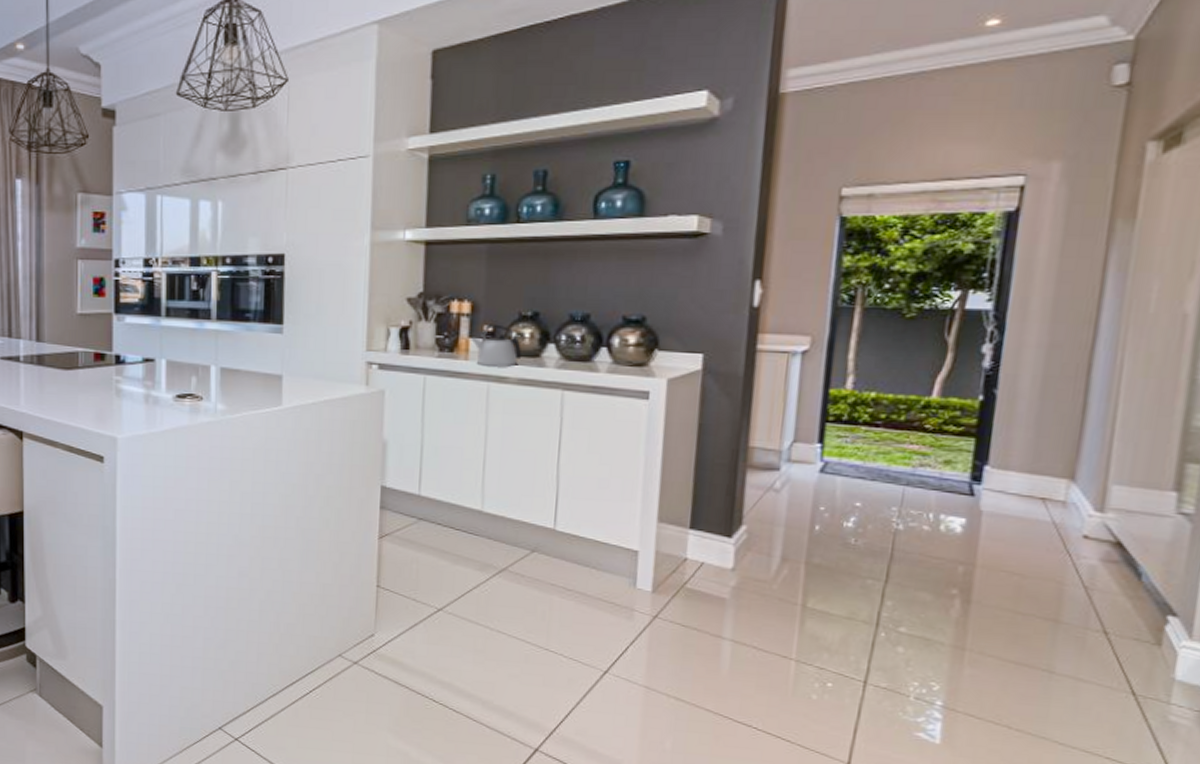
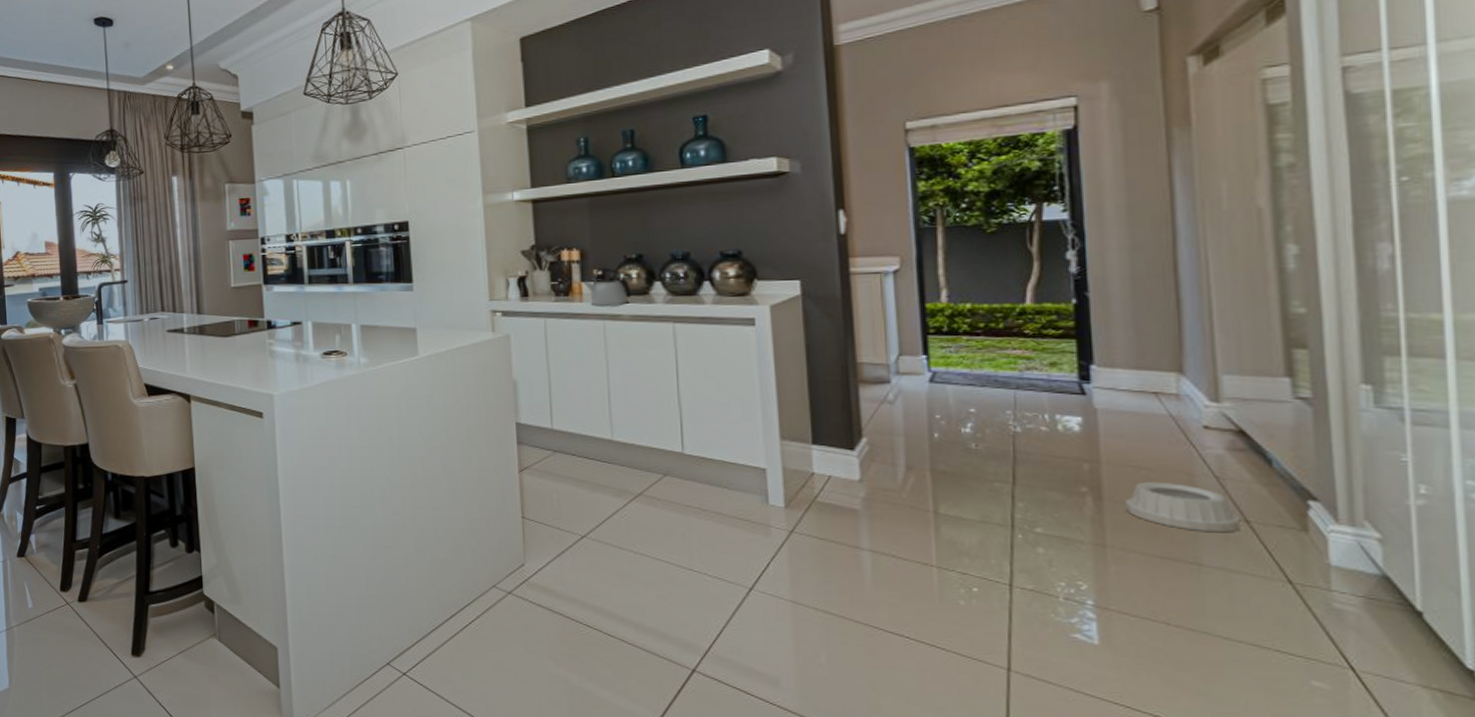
pet bowl: none [990,587,1100,643] -> present [1125,481,1241,533]

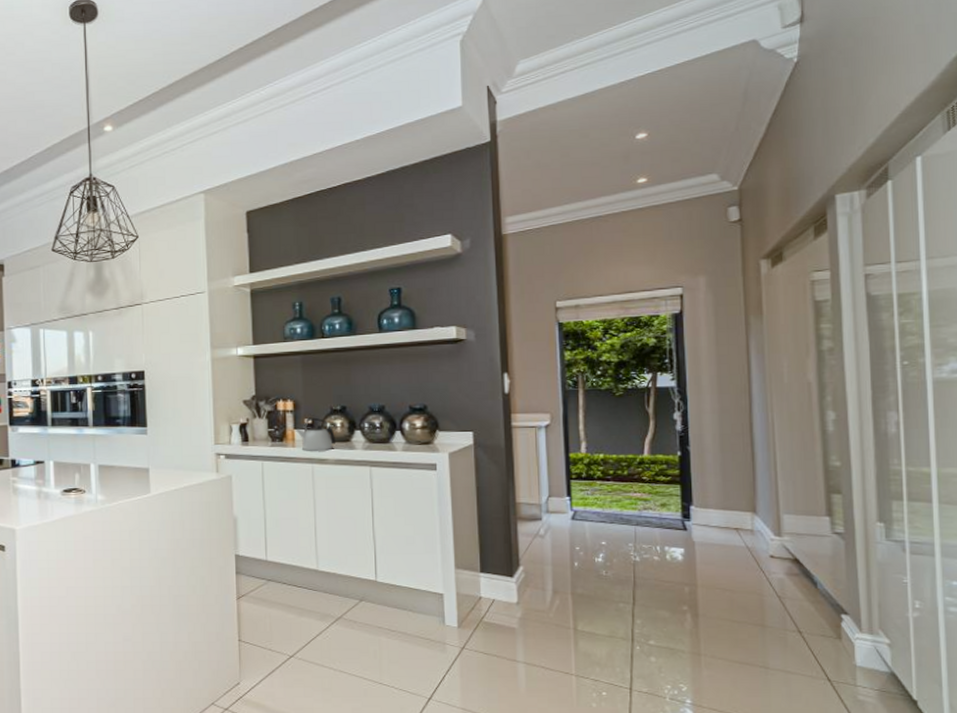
pet bowl: present [1125,481,1241,533] -> none [714,601,795,642]

